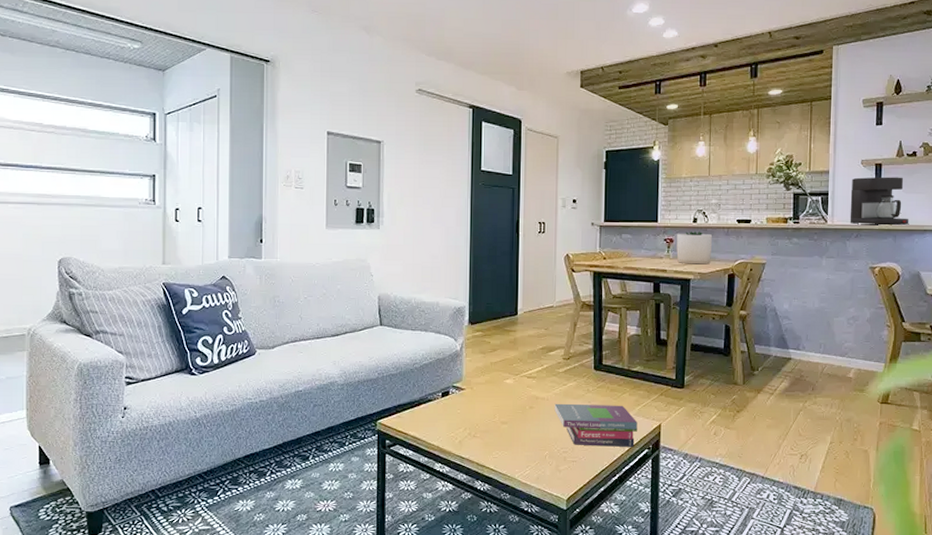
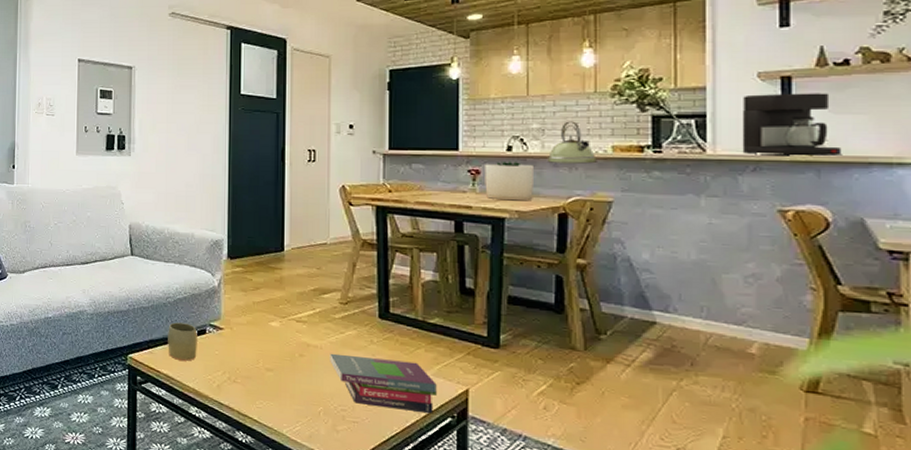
mug: none [414,386,442,421] -> present [168,322,197,361]
kettle: none [722,197,757,233] -> present [548,121,599,164]

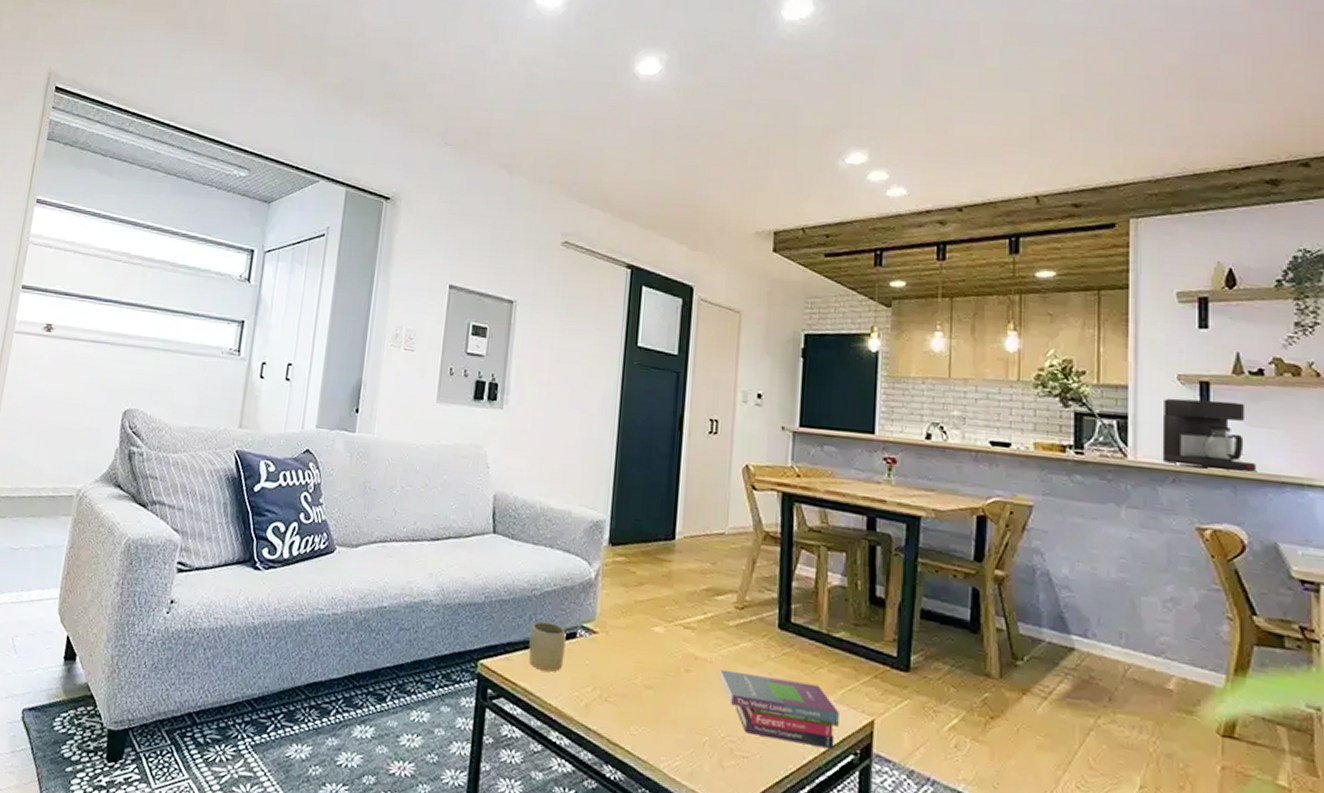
planter: present [485,161,535,201] -> none [901,450,954,499]
kettle: present [548,121,599,164] -> none [968,410,1020,461]

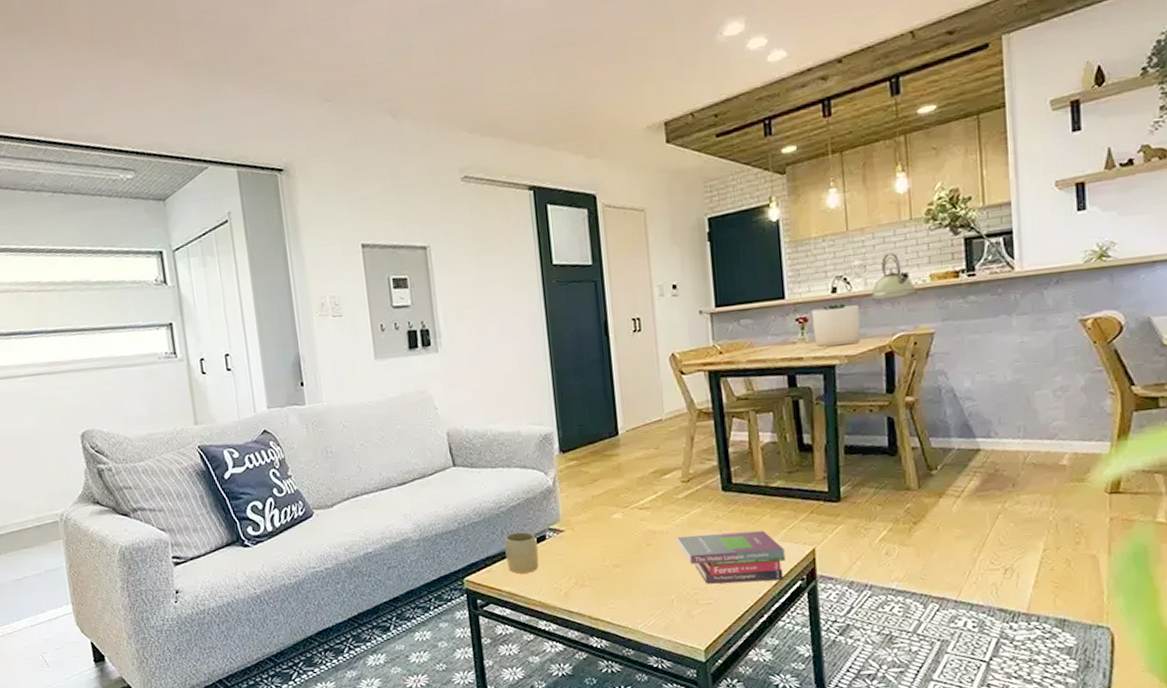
planter: none [901,450,954,499] -> present [812,302,861,347]
kettle: none [968,410,1020,461] -> present [871,253,919,300]
coffee maker: present [1162,398,1257,472] -> none [1043,195,1131,267]

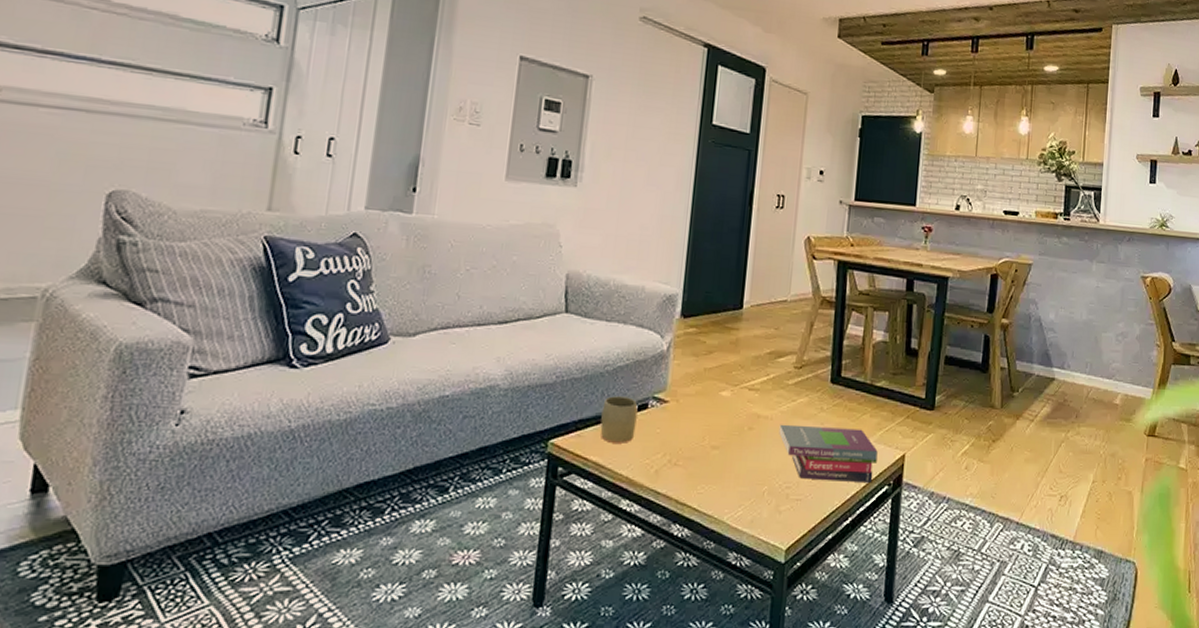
planter: present [812,302,861,347] -> none [935,219,976,261]
kettle: present [871,253,919,300] -> none [987,184,1025,227]

